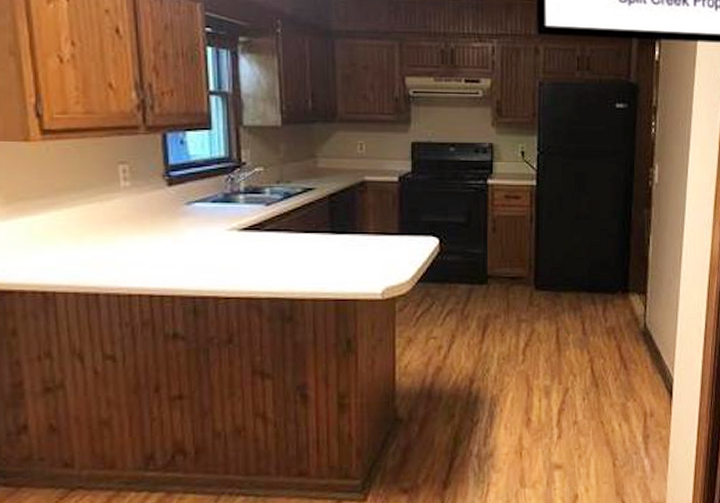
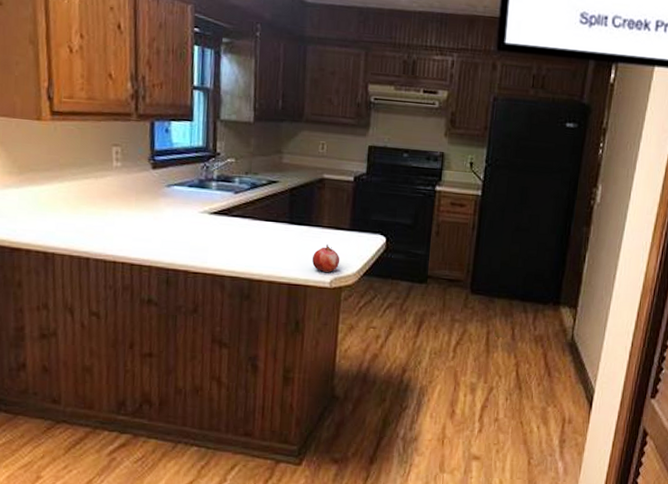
fruit: none [360,251,391,284] -> present [312,243,340,273]

